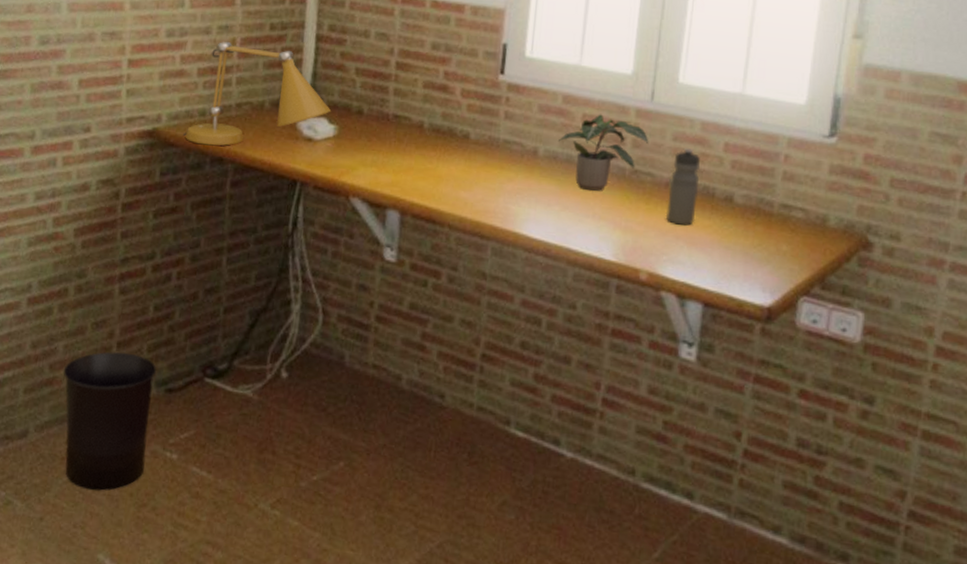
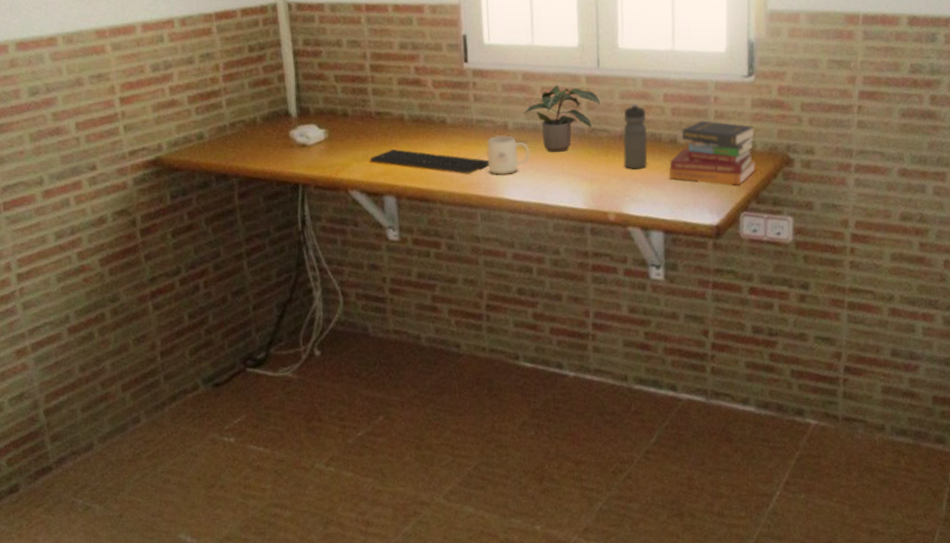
waste bin: present [63,352,156,490] -> none [114,359,207,482]
table lamp: present [182,41,332,146] -> none [185,67,319,165]
computer keyboard: none [379,158,510,200] -> present [370,149,489,175]
mug: none [509,161,559,208] -> present [487,135,530,175]
books: none [718,180,829,264] -> present [668,120,756,185]

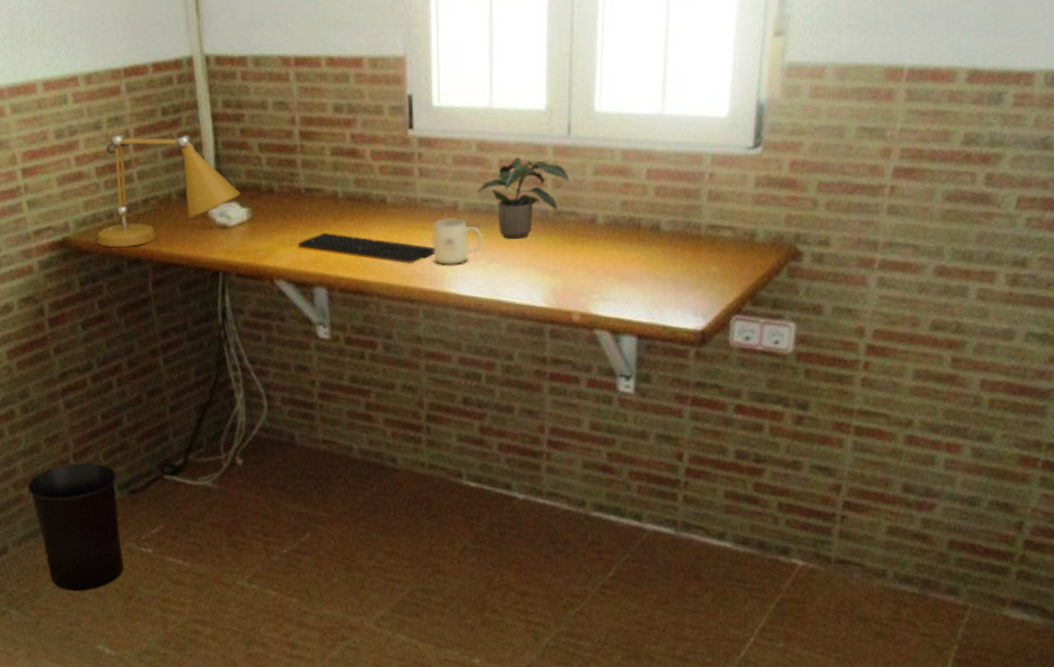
waste bin: none [114,359,207,482] -> present [27,462,124,590]
table lamp: none [185,67,319,165] -> present [94,134,241,248]
water bottle: present [623,102,648,169] -> none [593,179,625,261]
books: present [668,120,756,185] -> none [647,202,757,283]

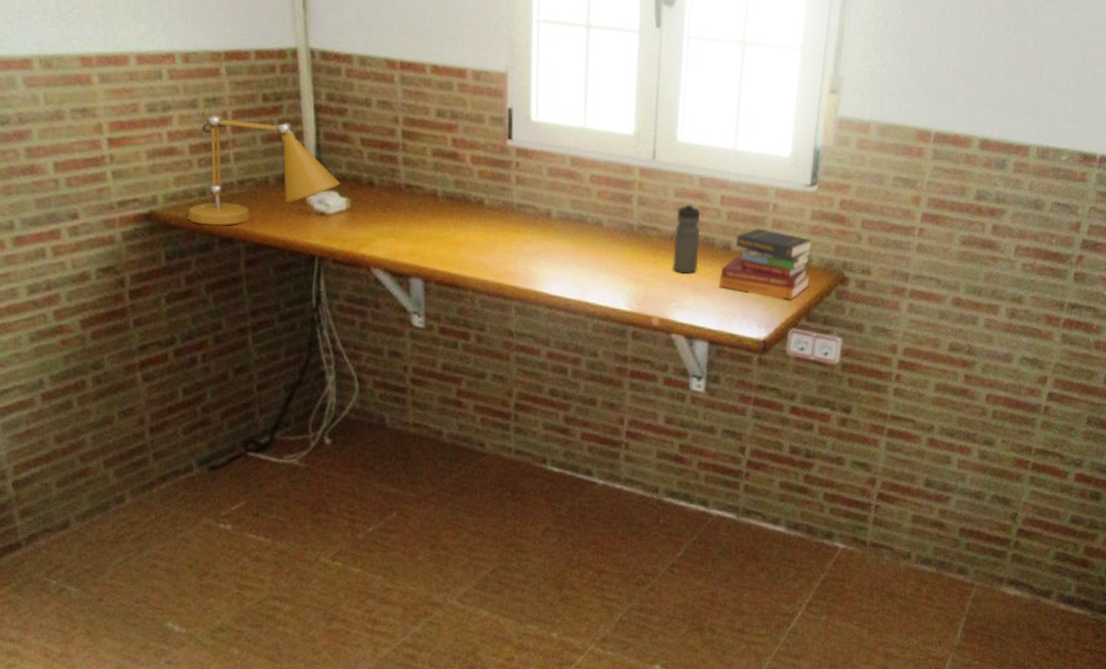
waste bin: present [27,462,124,590] -> none [96,437,199,567]
computer keyboard: present [299,232,434,264] -> none [397,227,528,263]
mug: present [432,217,483,265] -> none [527,223,573,267]
potted plant: present [478,157,570,239] -> none [570,174,653,247]
water bottle: none [593,179,625,261] -> present [672,202,701,274]
books: none [647,202,757,283] -> present [719,228,812,300]

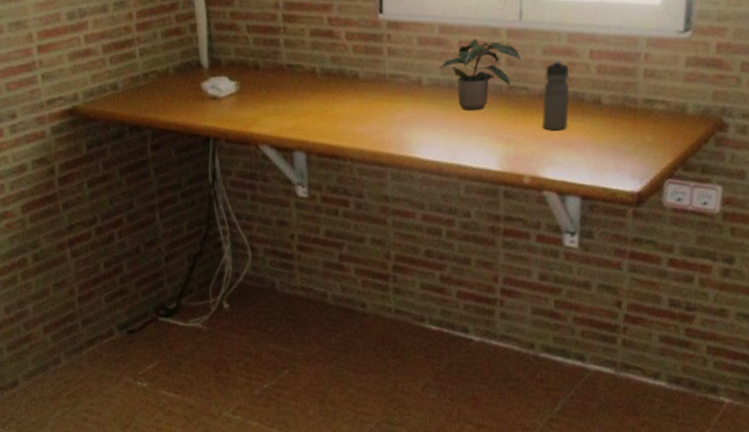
table lamp: present [184,114,341,226] -> none [100,16,231,116]
potted plant: none [570,174,653,247] -> present [440,38,521,110]
books: present [719,228,812,300] -> none [590,79,687,150]

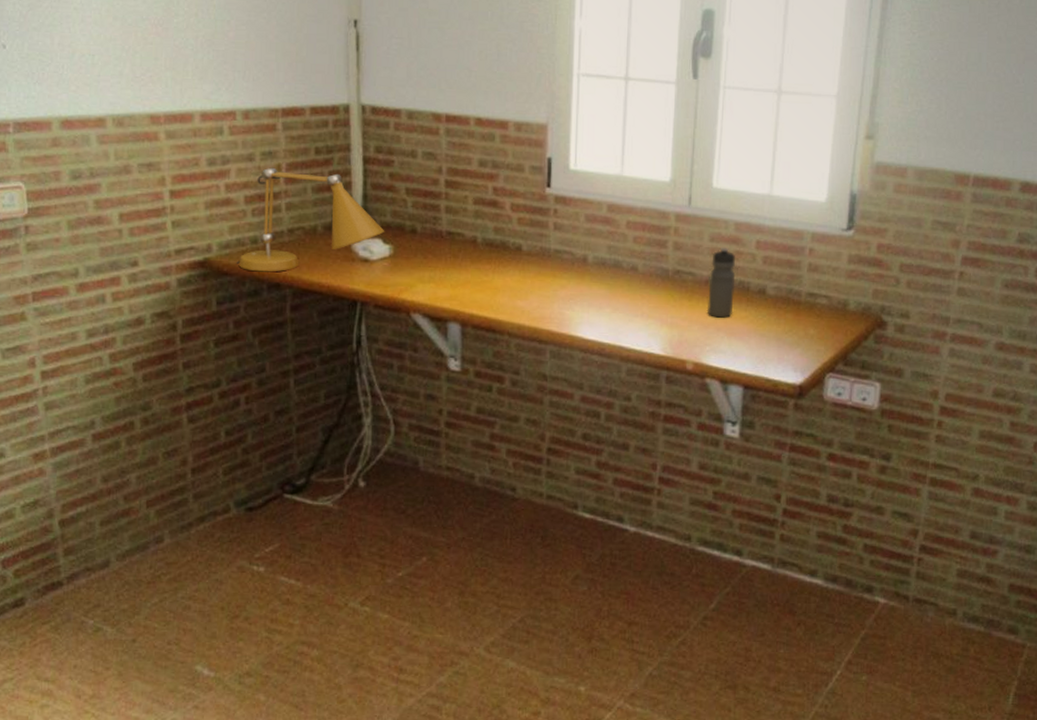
table lamp: none [100,16,231,116] -> present [236,167,385,272]
potted plant: present [440,38,521,110] -> none [606,220,689,292]

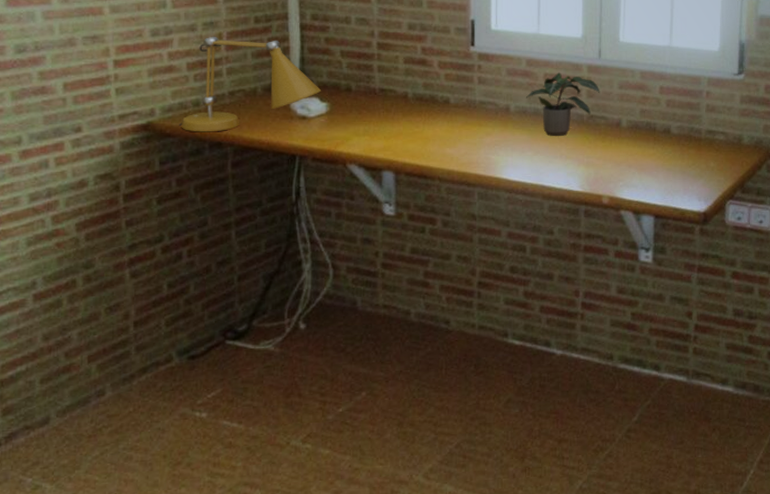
potted plant: none [606,220,689,292] -> present [526,72,600,136]
water bottle: present [706,246,736,318] -> none [618,93,643,156]

